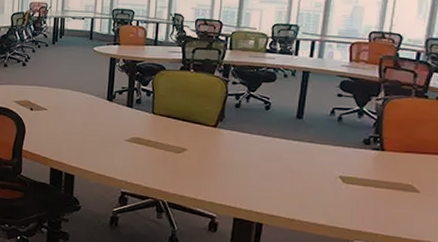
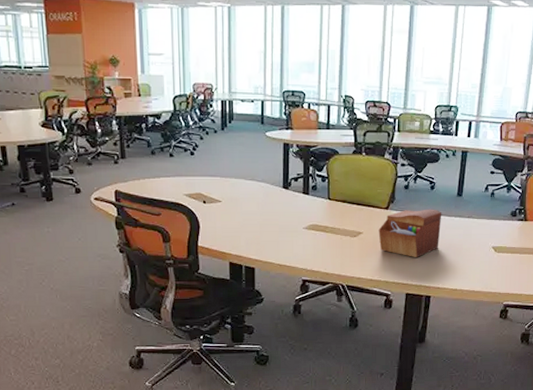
sewing box: none [204,129,278,180] -> present [378,209,442,257]

